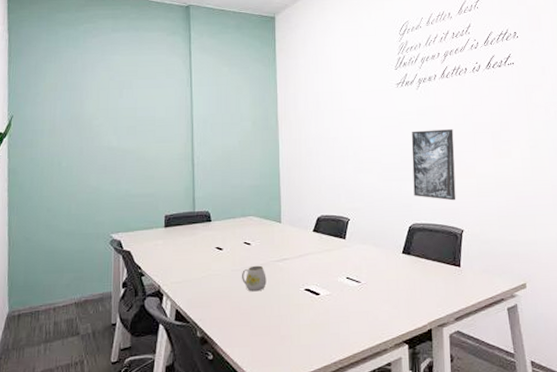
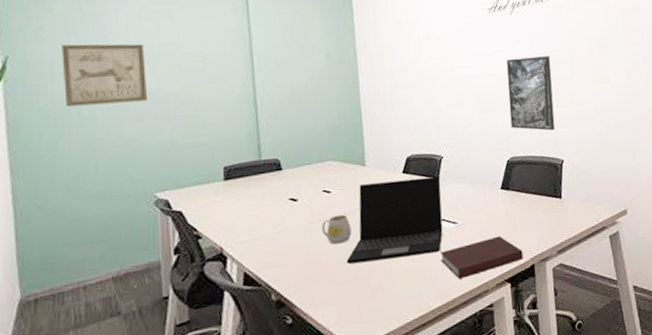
wall art: none [50,107,110,158] -> present [62,44,147,107]
laptop: none [261,237,347,310] -> present [346,176,443,264]
notebook: none [344,298,421,335] -> present [440,236,523,279]

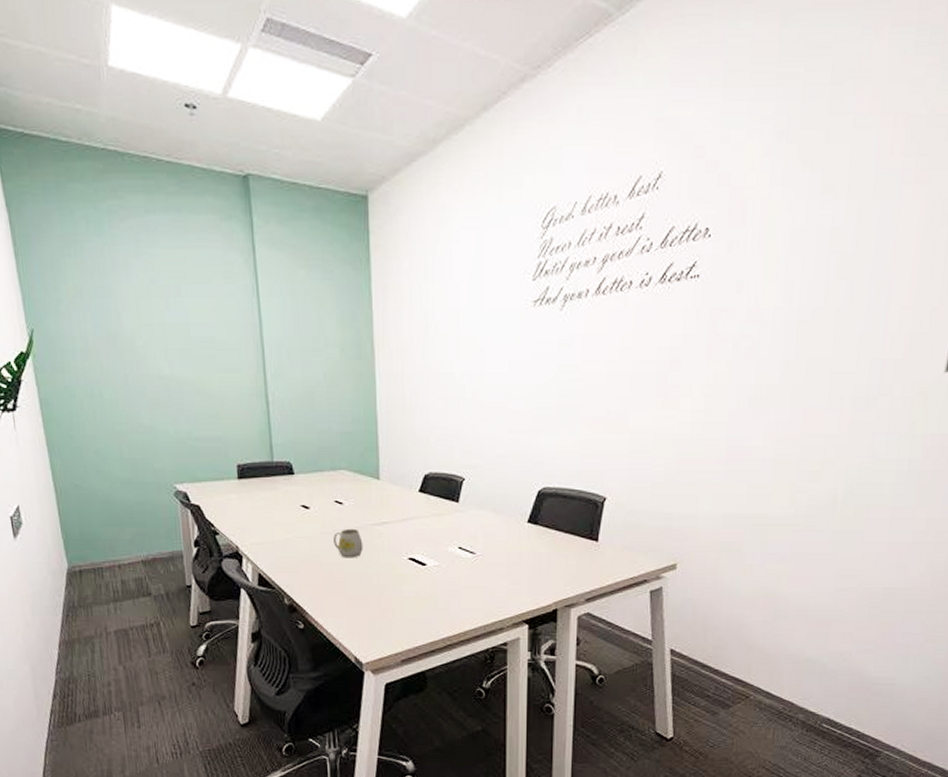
wall art: present [62,44,147,107] -> none [79,320,162,387]
laptop: present [346,176,443,264] -> none [357,499,460,581]
notebook: present [440,236,523,279] -> none [455,573,546,612]
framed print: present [506,56,555,131] -> none [547,367,605,461]

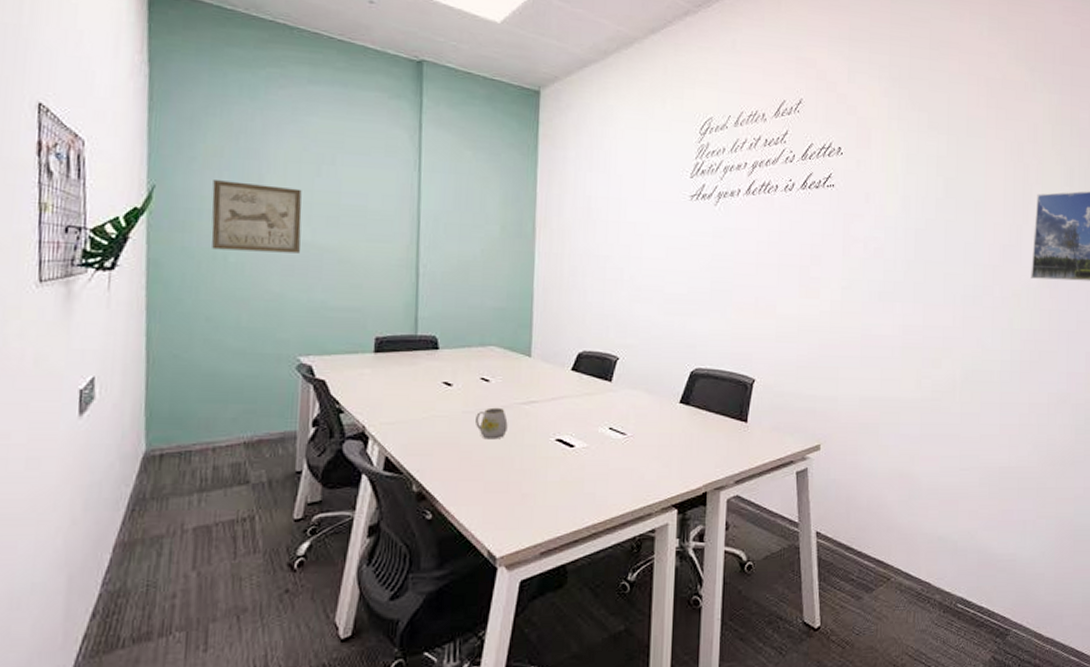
wall art: none [79,320,162,387] -> present [211,180,302,253]

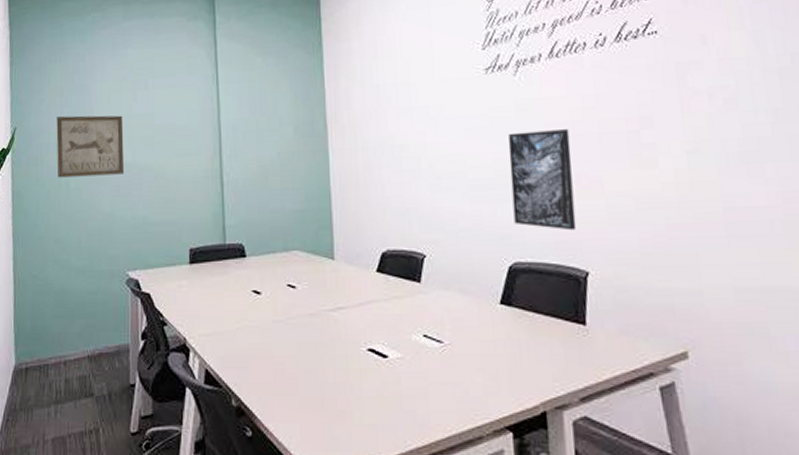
mug: present [476,407,508,440] -> none [286,315,318,350]
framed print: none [700,256,755,344] -> present [508,129,577,231]

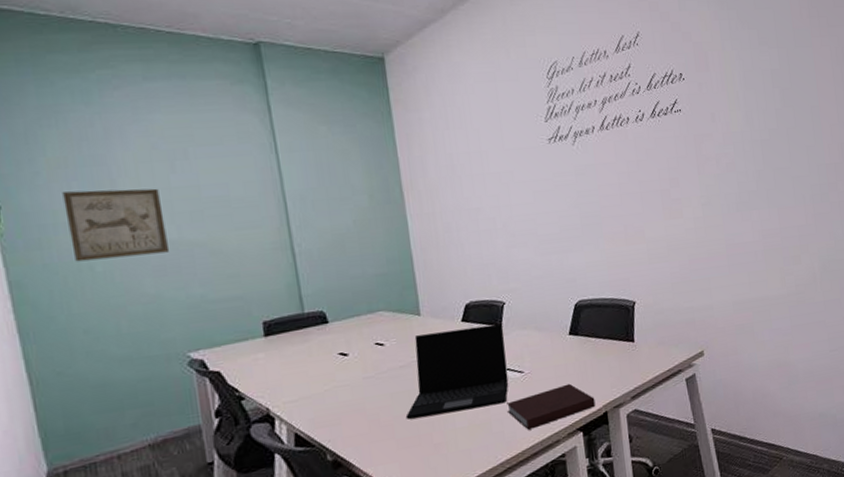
laptop: none [311,279,425,377] -> present [405,323,509,419]
notebook: none [421,366,531,416] -> present [507,383,596,430]
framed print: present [508,129,577,231] -> none [570,190,626,271]

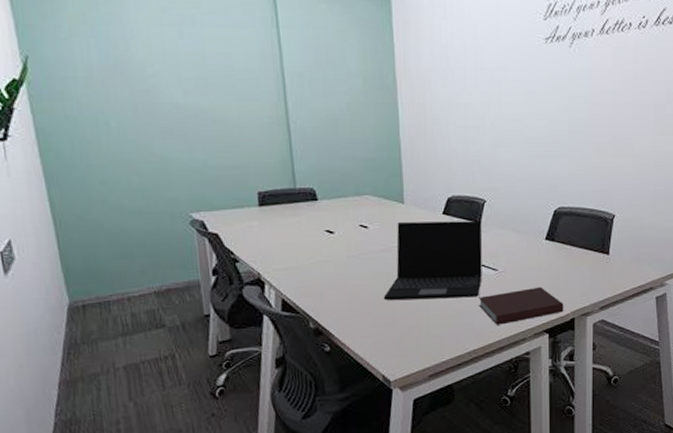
wall art: present [62,188,169,262] -> none [82,48,175,116]

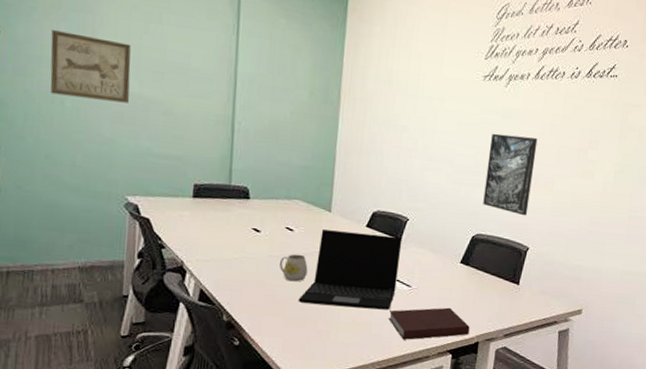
wall art: none [82,48,175,116] -> present [50,30,131,103]
mug: none [359,251,389,280] -> present [280,254,308,282]
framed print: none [560,98,611,182] -> present [483,133,538,216]

